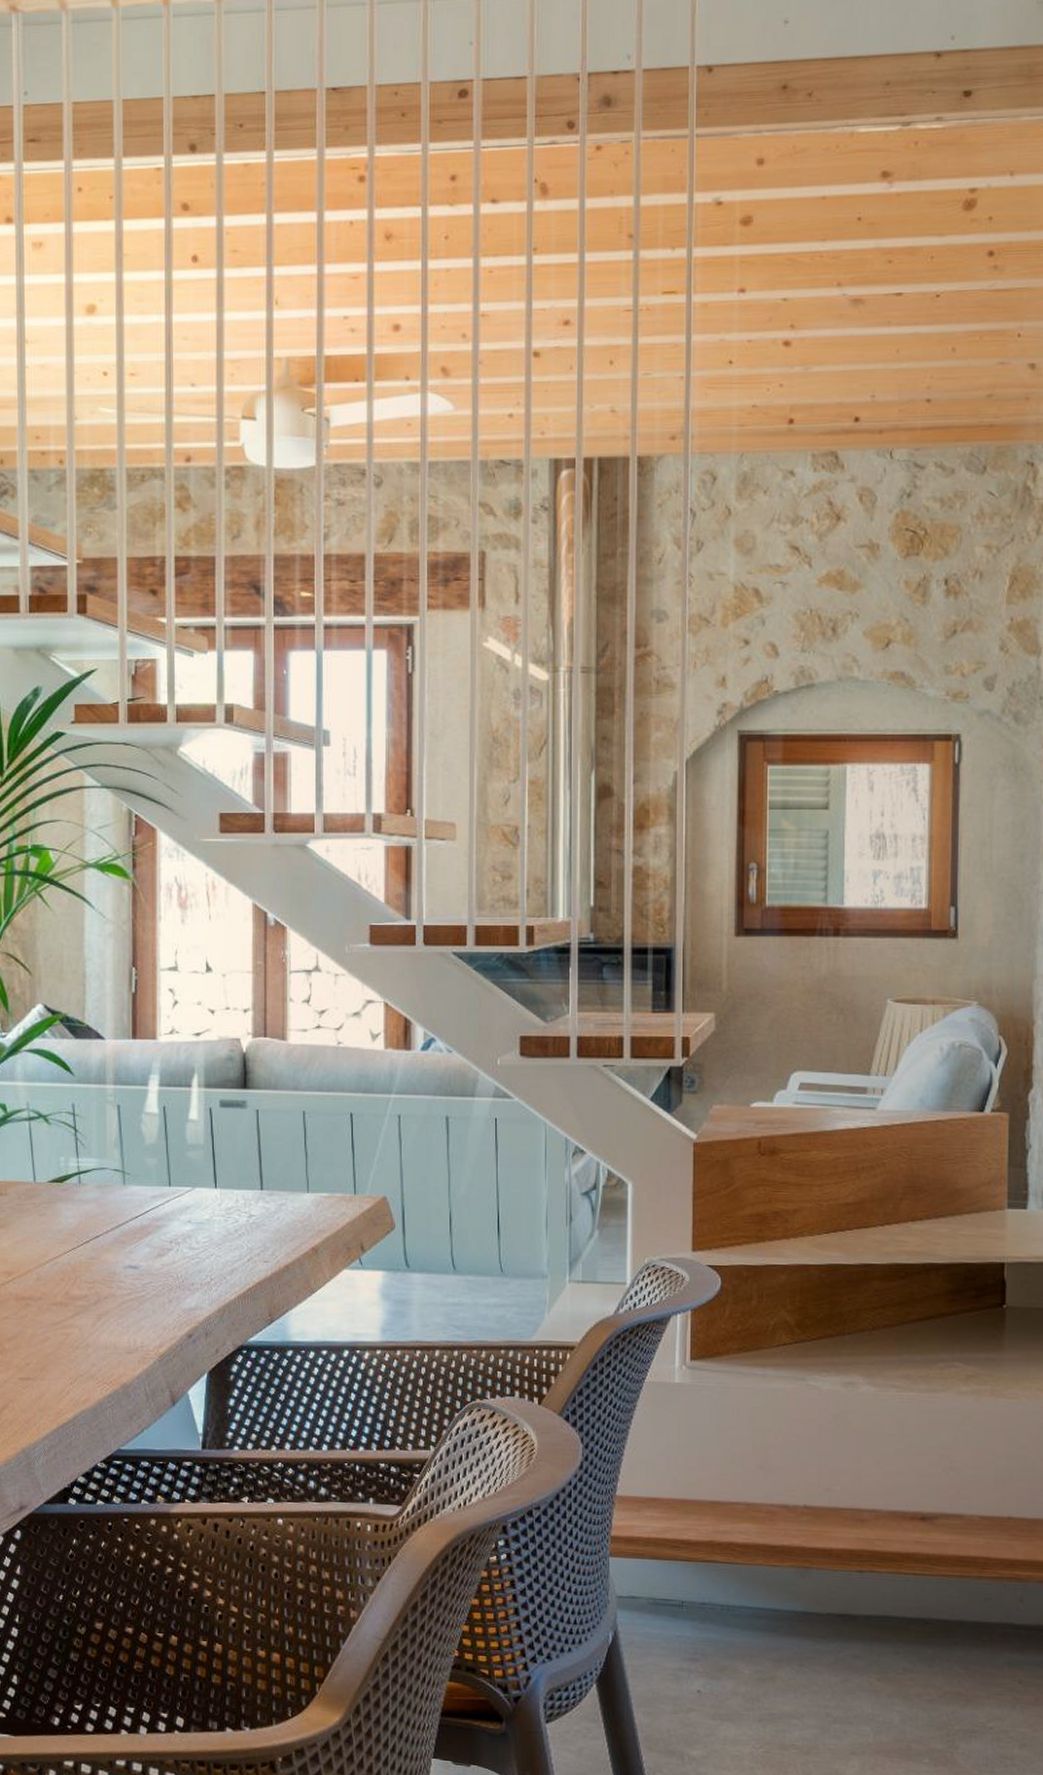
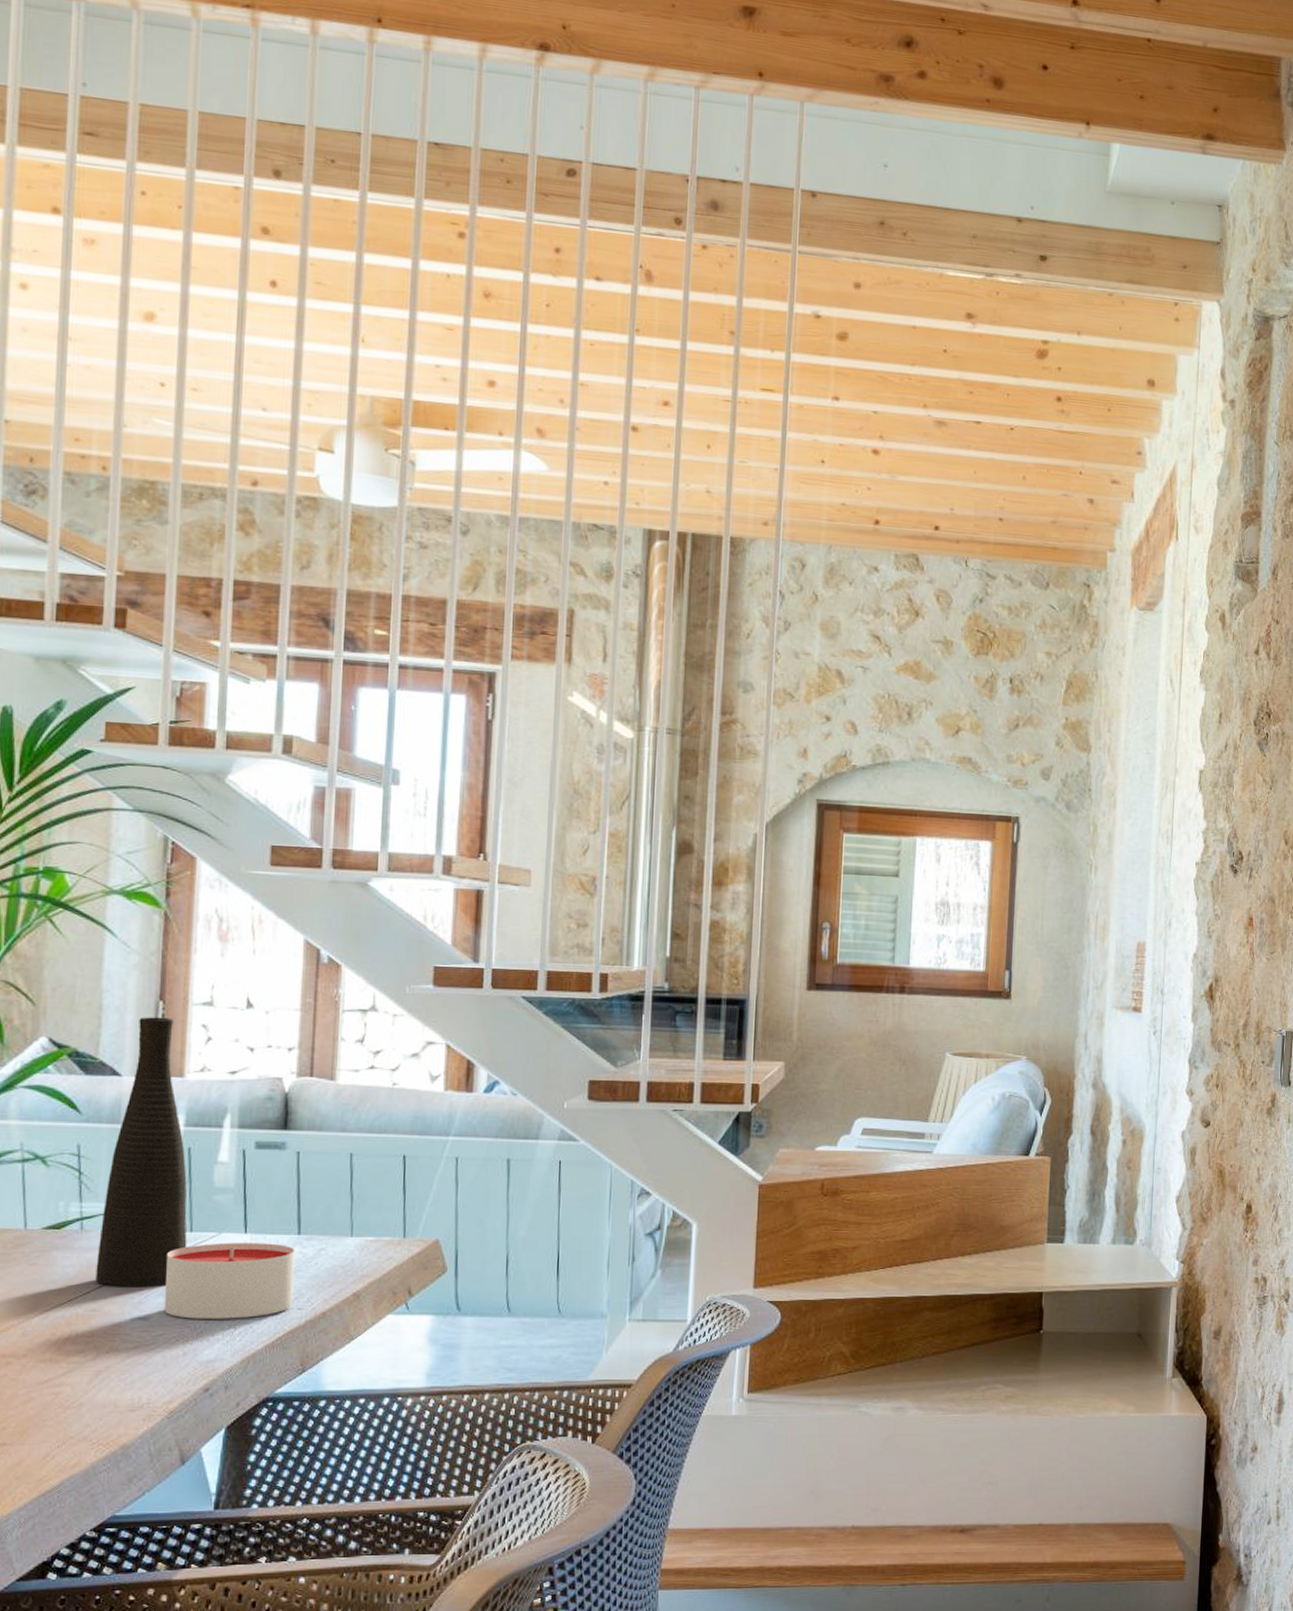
vase: none [93,983,167,1237] -> present [95,1017,187,1286]
candle: none [151,1197,260,1270] -> present [165,1243,295,1319]

